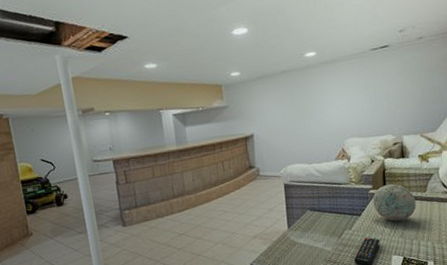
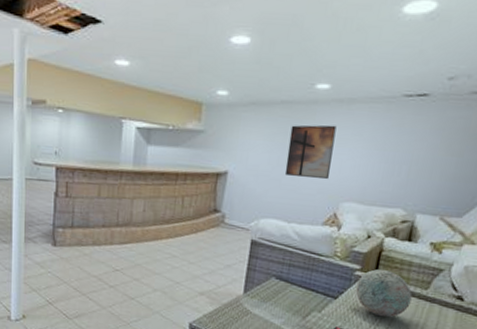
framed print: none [294,82,331,127] -> present [284,125,337,180]

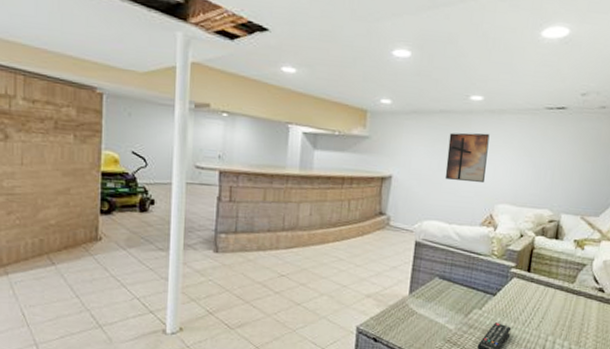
decorative ball: present [355,268,412,318] -> none [512,265,561,312]

